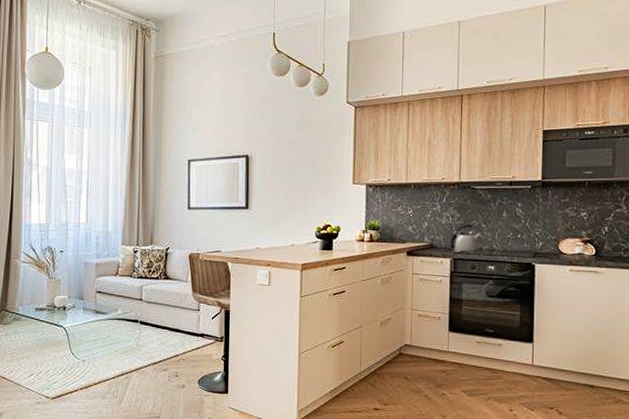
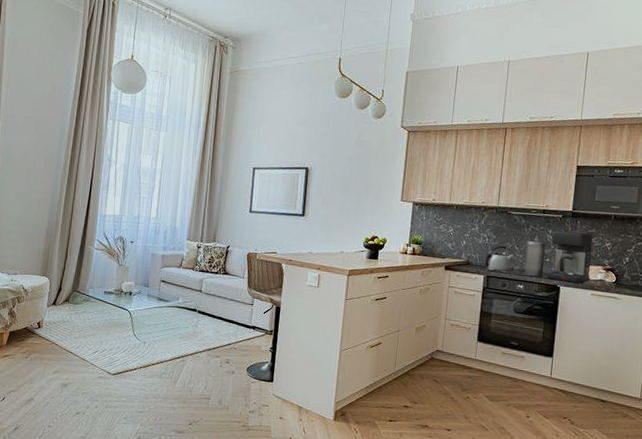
canister: none [493,217,516,257] -> present [523,241,546,278]
coffee maker: none [519,203,567,260] -> present [546,230,593,284]

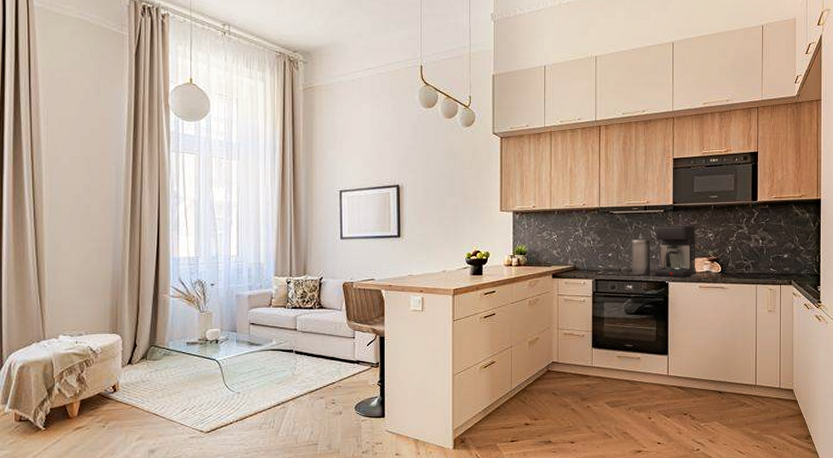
kettle: present [484,246,514,272] -> none [591,247,620,274]

